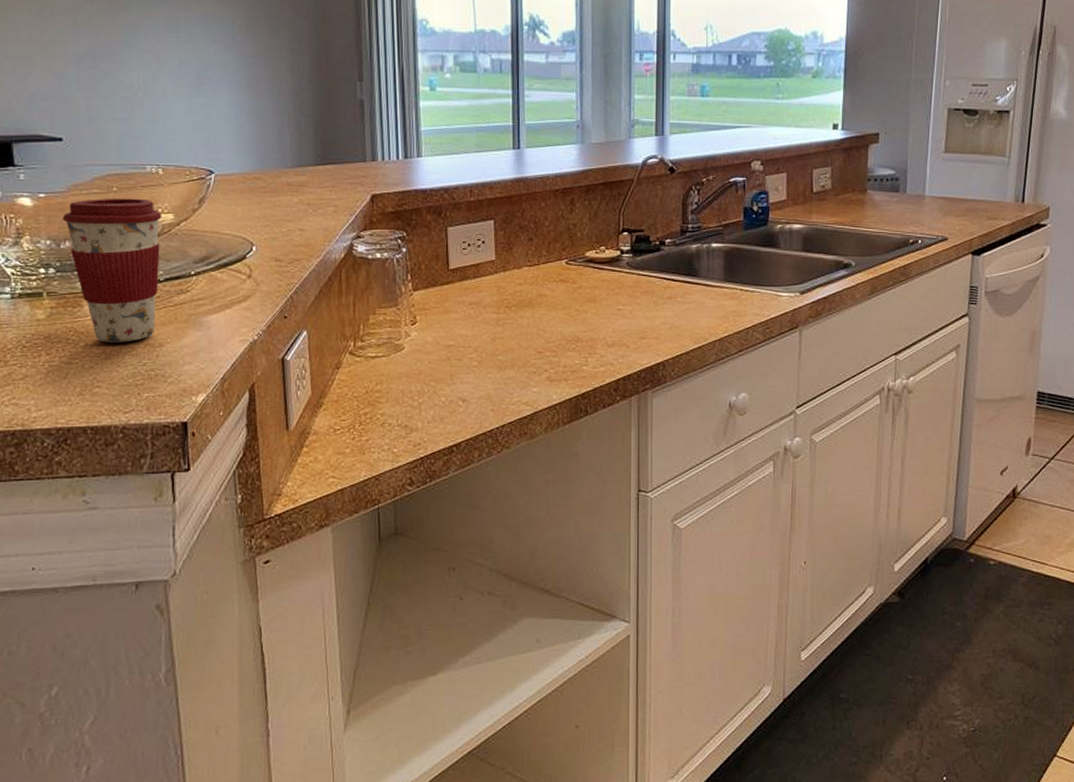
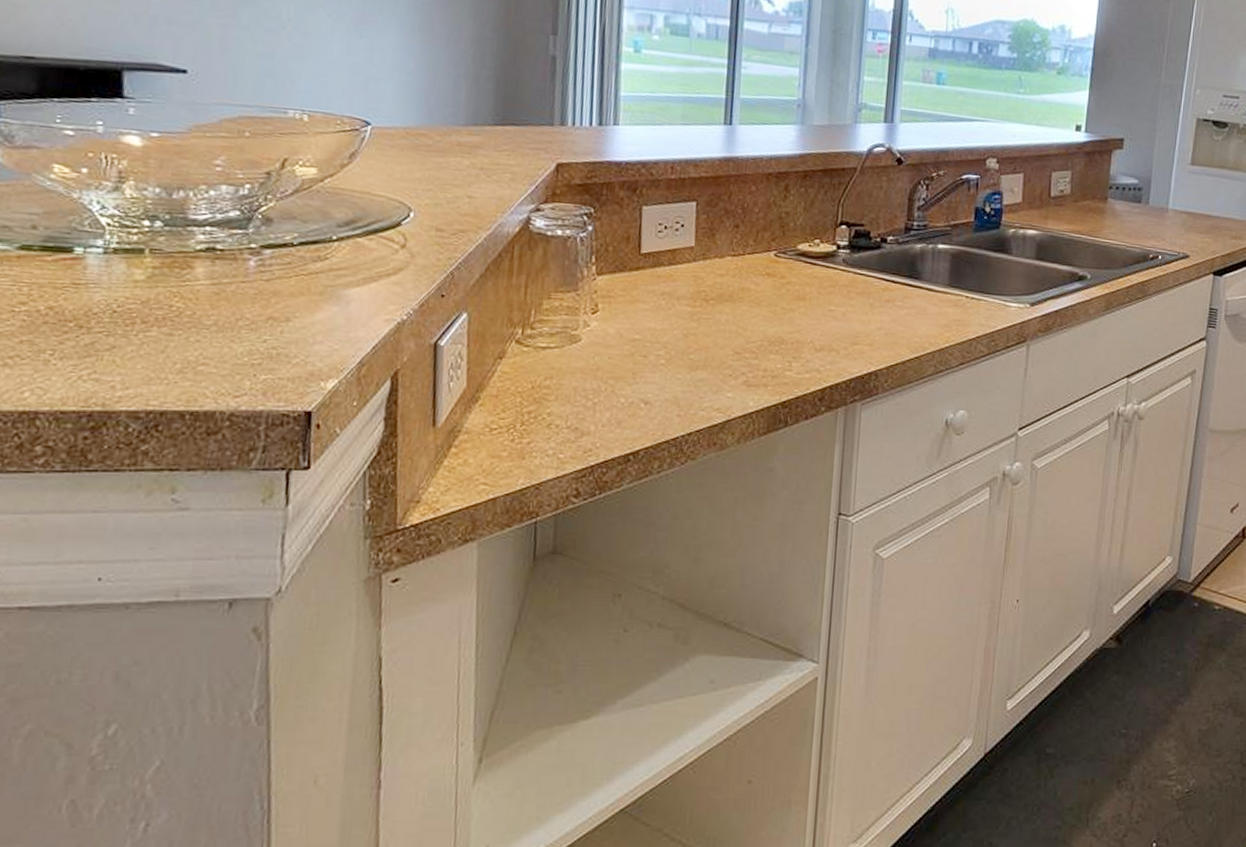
coffee cup: present [62,198,162,343] -> none [178,143,303,314]

